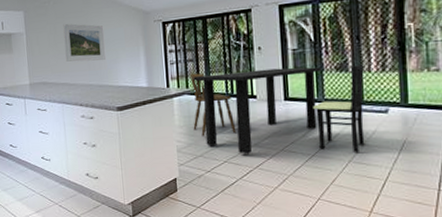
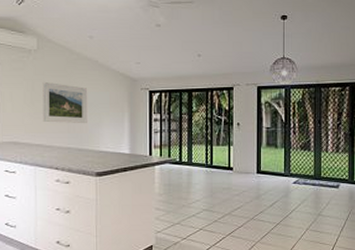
dining chair: present [190,73,236,136] -> none [172,143,213,205]
dining table: present [193,66,321,154] -> none [176,144,289,222]
dining chair: present [313,63,365,152] -> none [280,144,323,221]

